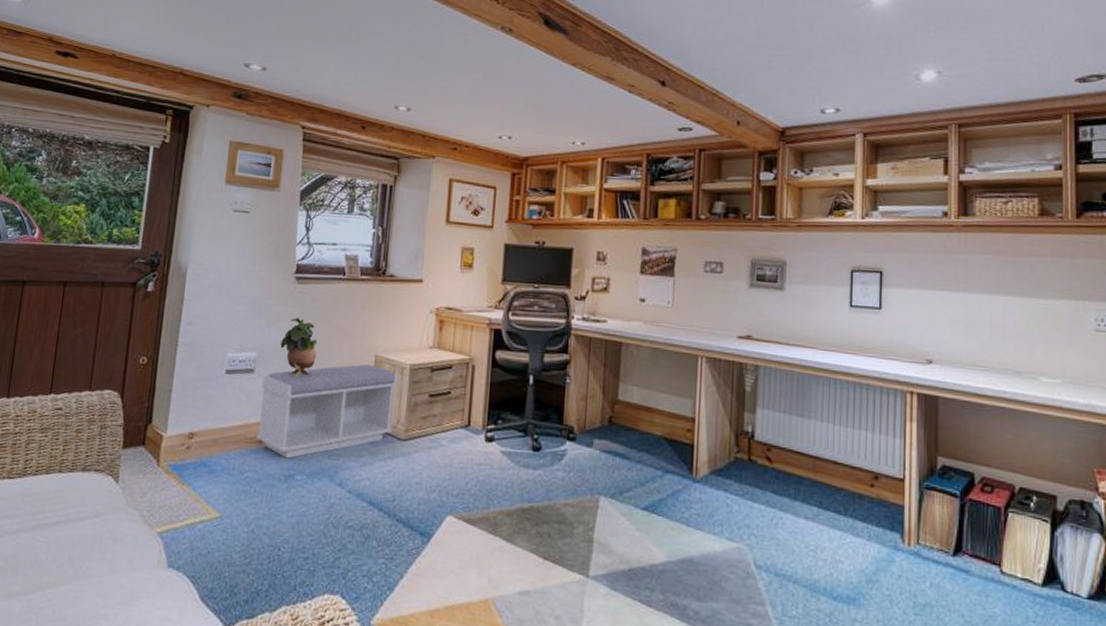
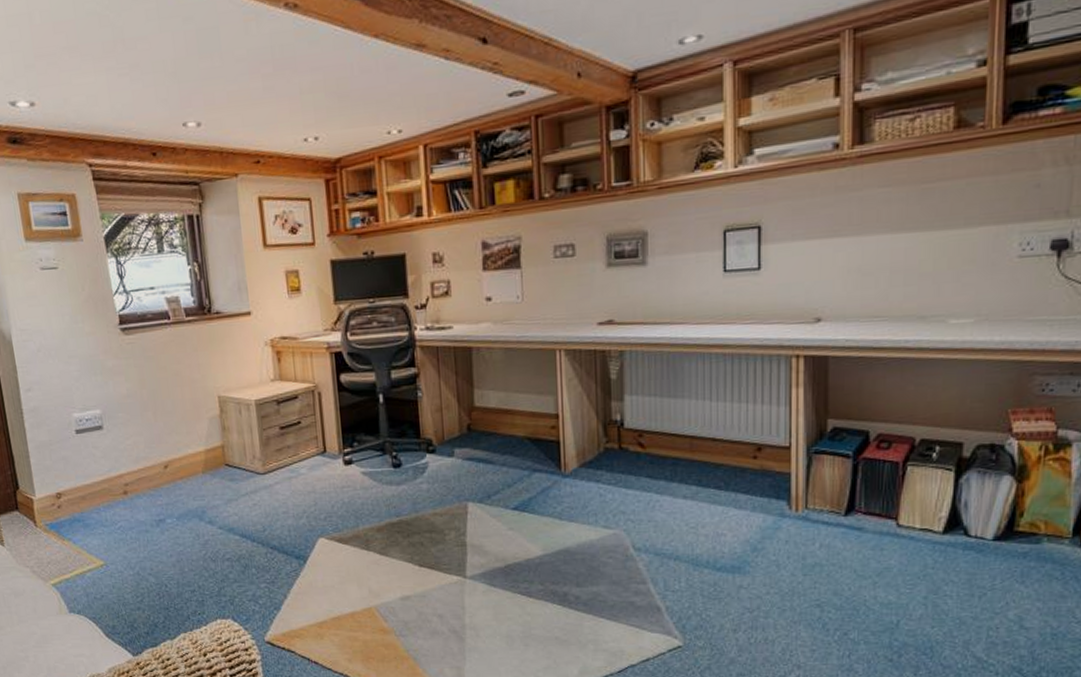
bench: present [256,364,398,459] -> none [112,406,249,505]
potted plant: present [280,318,318,377] -> none [121,369,160,427]

